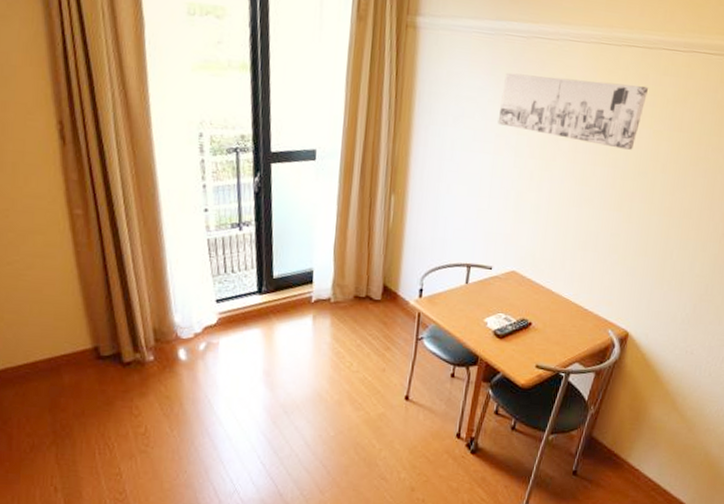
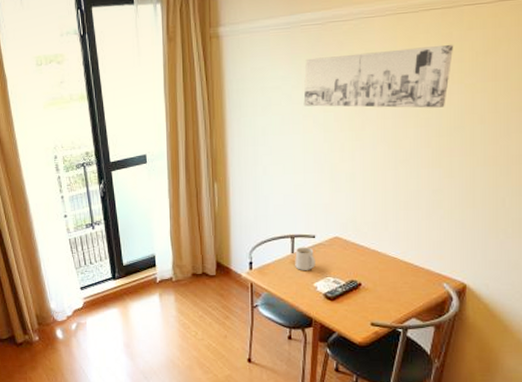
mug: none [467,278,490,304] -> present [295,247,316,270]

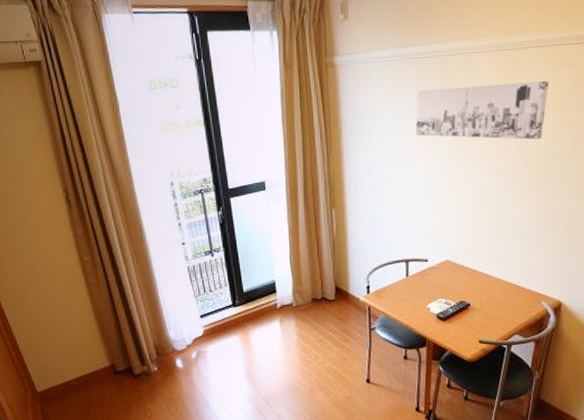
mug: present [295,247,316,270] -> none [409,270,428,293]

